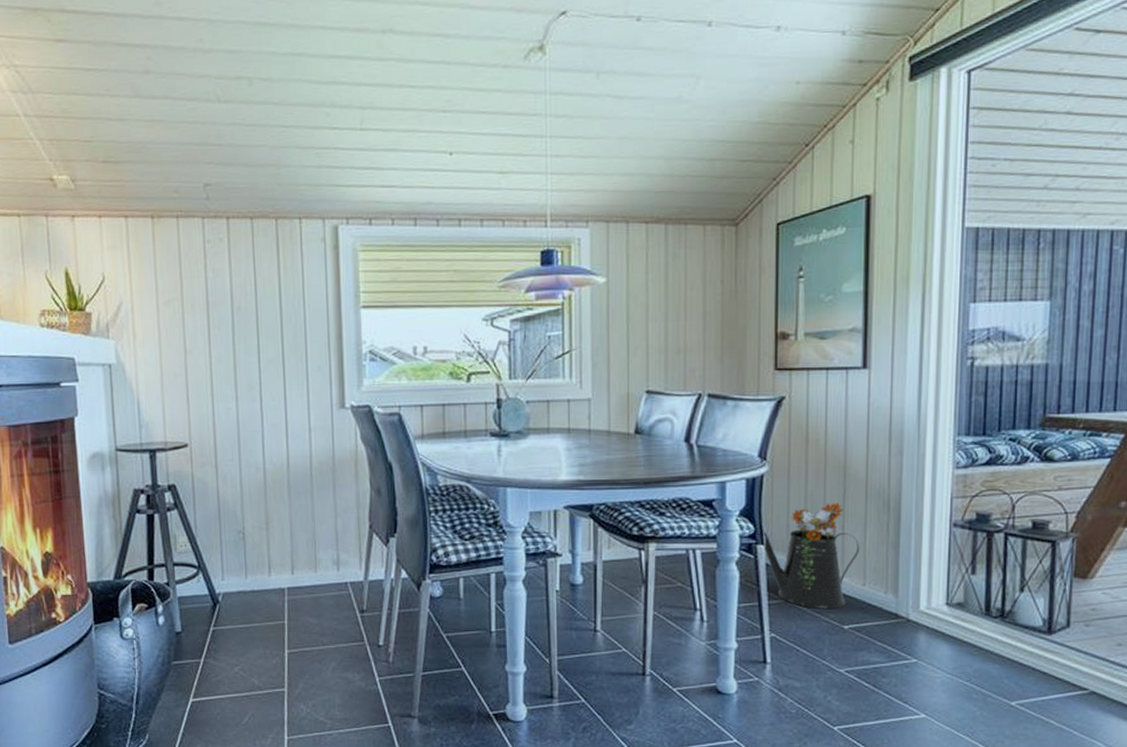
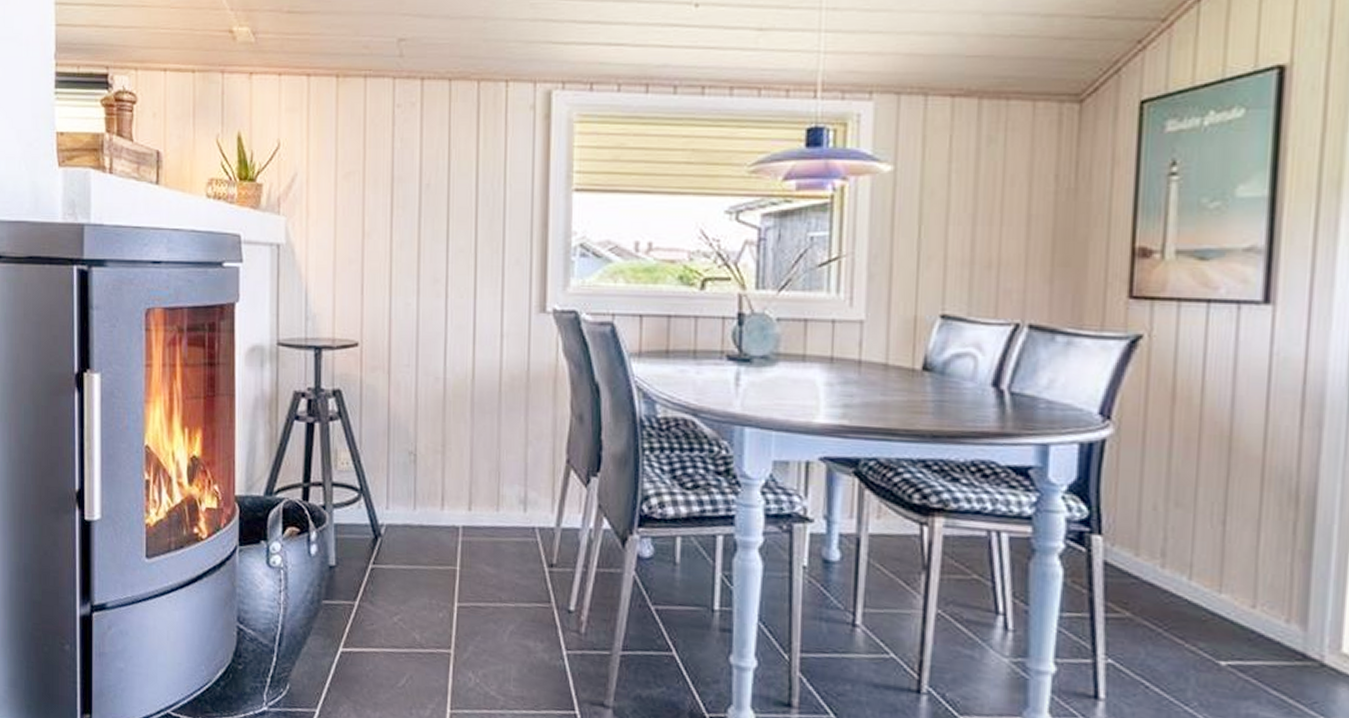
watering can: present [763,503,859,610] -> none [1100,486,1248,636]

